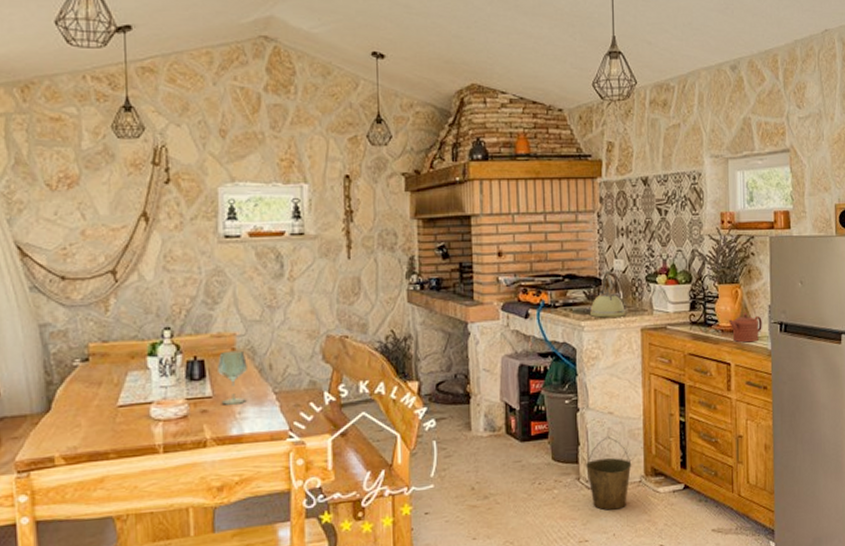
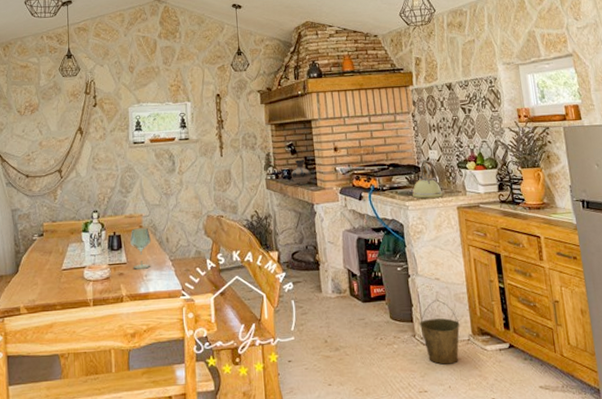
ceramic jug: none [440,265,466,299] -> present [290,159,311,186]
teapot: present [728,313,762,343] -> none [534,192,566,218]

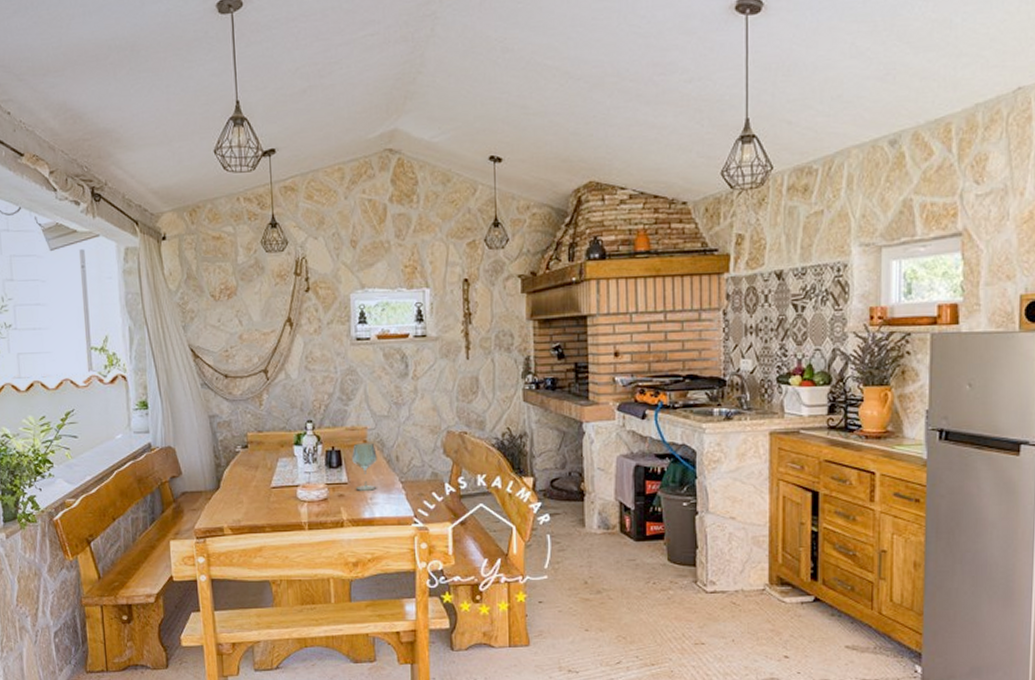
ceramic jug: present [290,159,311,186] -> none [555,365,581,399]
kettle: present [412,162,444,200] -> none [711,374,754,421]
bucket: present [419,299,460,365] -> none [703,541,755,616]

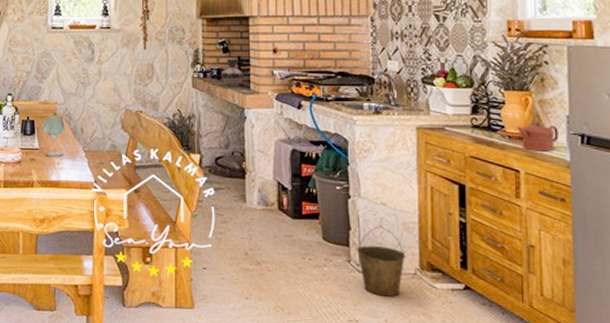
ceramic jug: none [555,365,581,399] -> present [220,59,244,87]
bucket: none [703,541,755,616] -> present [356,225,406,297]
teapot: none [874,418,917,451] -> present [516,121,558,152]

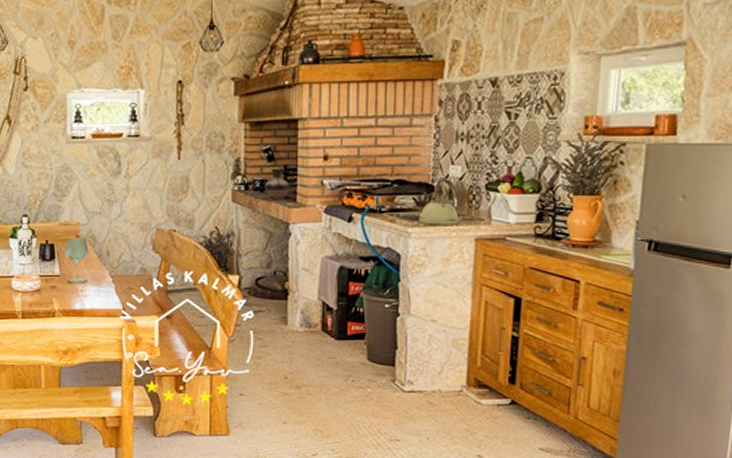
bucket: present [356,225,406,297] -> none [401,343,453,415]
kettle: none [361,74,401,116] -> present [417,180,460,226]
teapot: present [516,121,558,152] -> none [582,228,626,260]

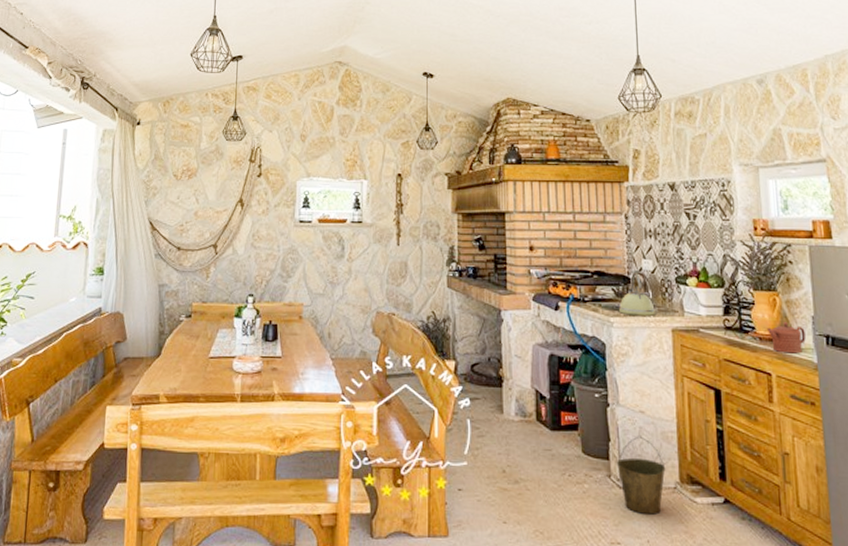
wine glass: present [65,237,89,283] -> none [287,318,311,366]
ceramic jug: present [264,168,290,200] -> none [476,256,500,287]
bucket: none [401,343,453,415] -> present [616,436,666,515]
teapot: none [582,228,626,260] -> present [766,322,806,354]

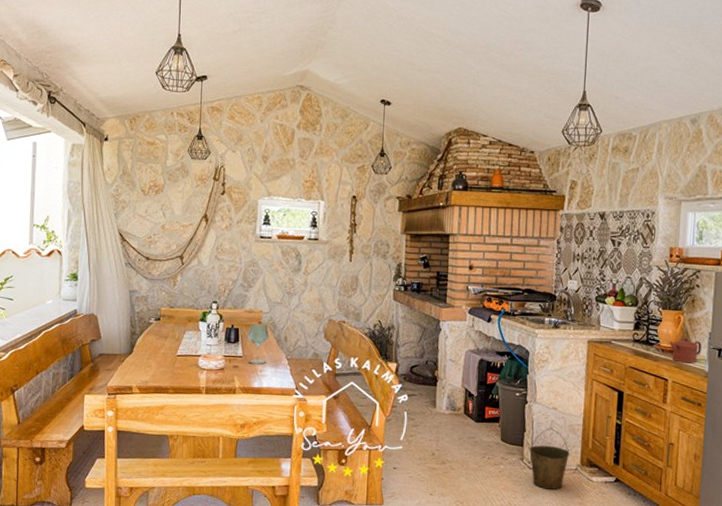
wine glass: none [287,318,311,366] -> present [248,323,269,365]
kettle: present [618,273,657,317] -> none [543,292,576,330]

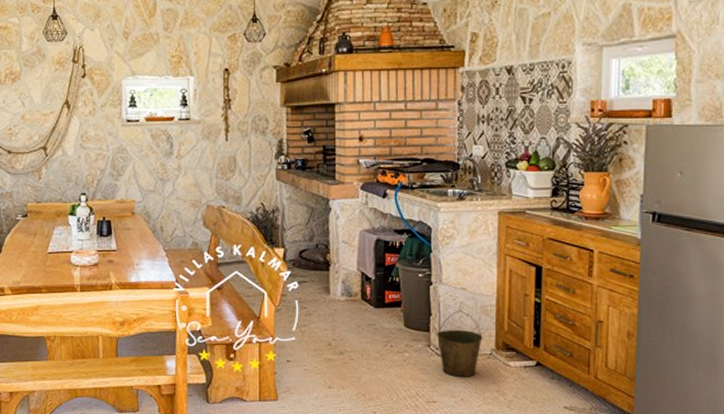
wine glass: present [248,323,269,365] -> none [121,214,143,257]
teapot: present [669,337,702,363] -> none [593,201,632,231]

